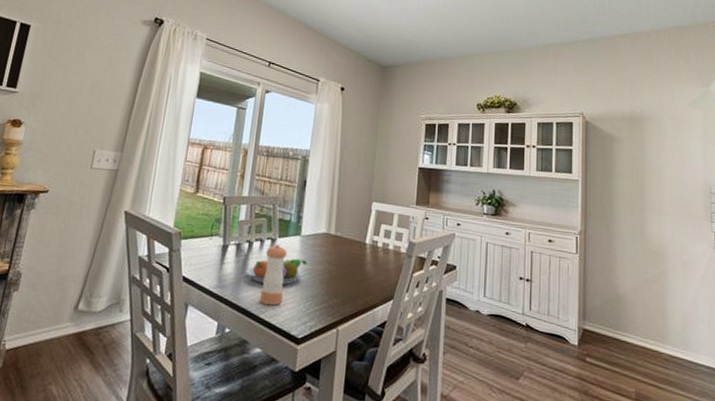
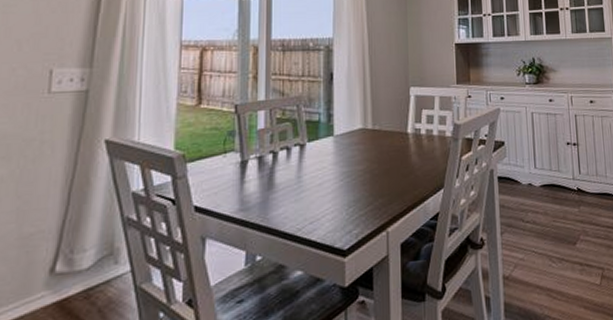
fruit bowl: present [245,258,307,285] -> none [272,161,344,197]
pepper shaker: present [260,244,287,306] -> none [294,150,321,221]

